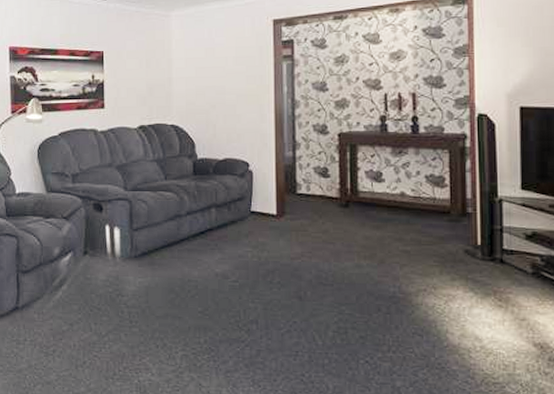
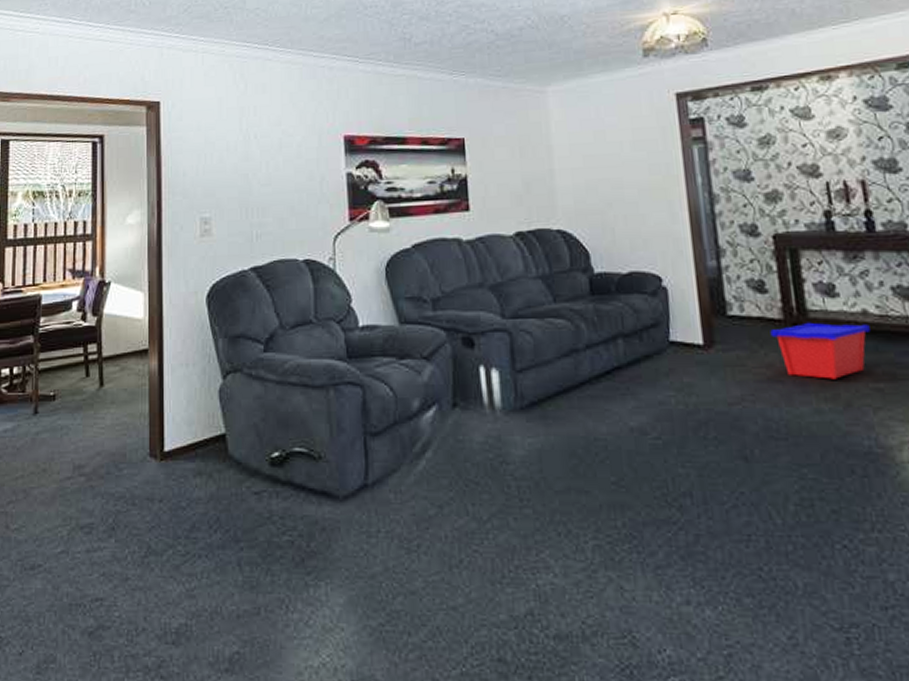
storage bin: none [328,200,405,243] -> present [770,322,871,379]

